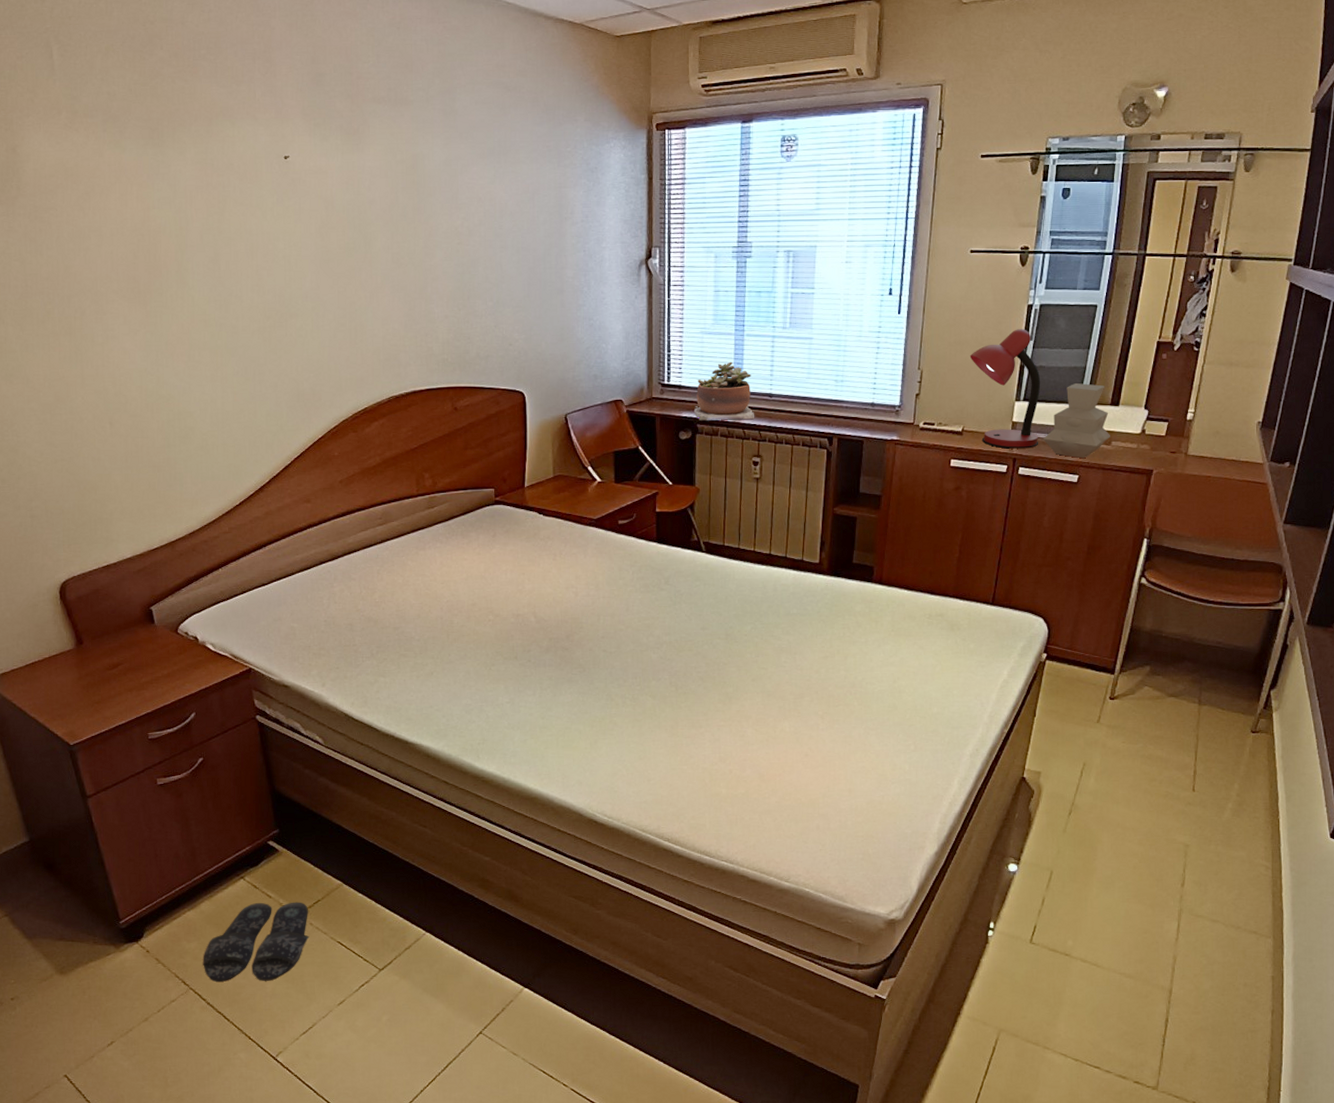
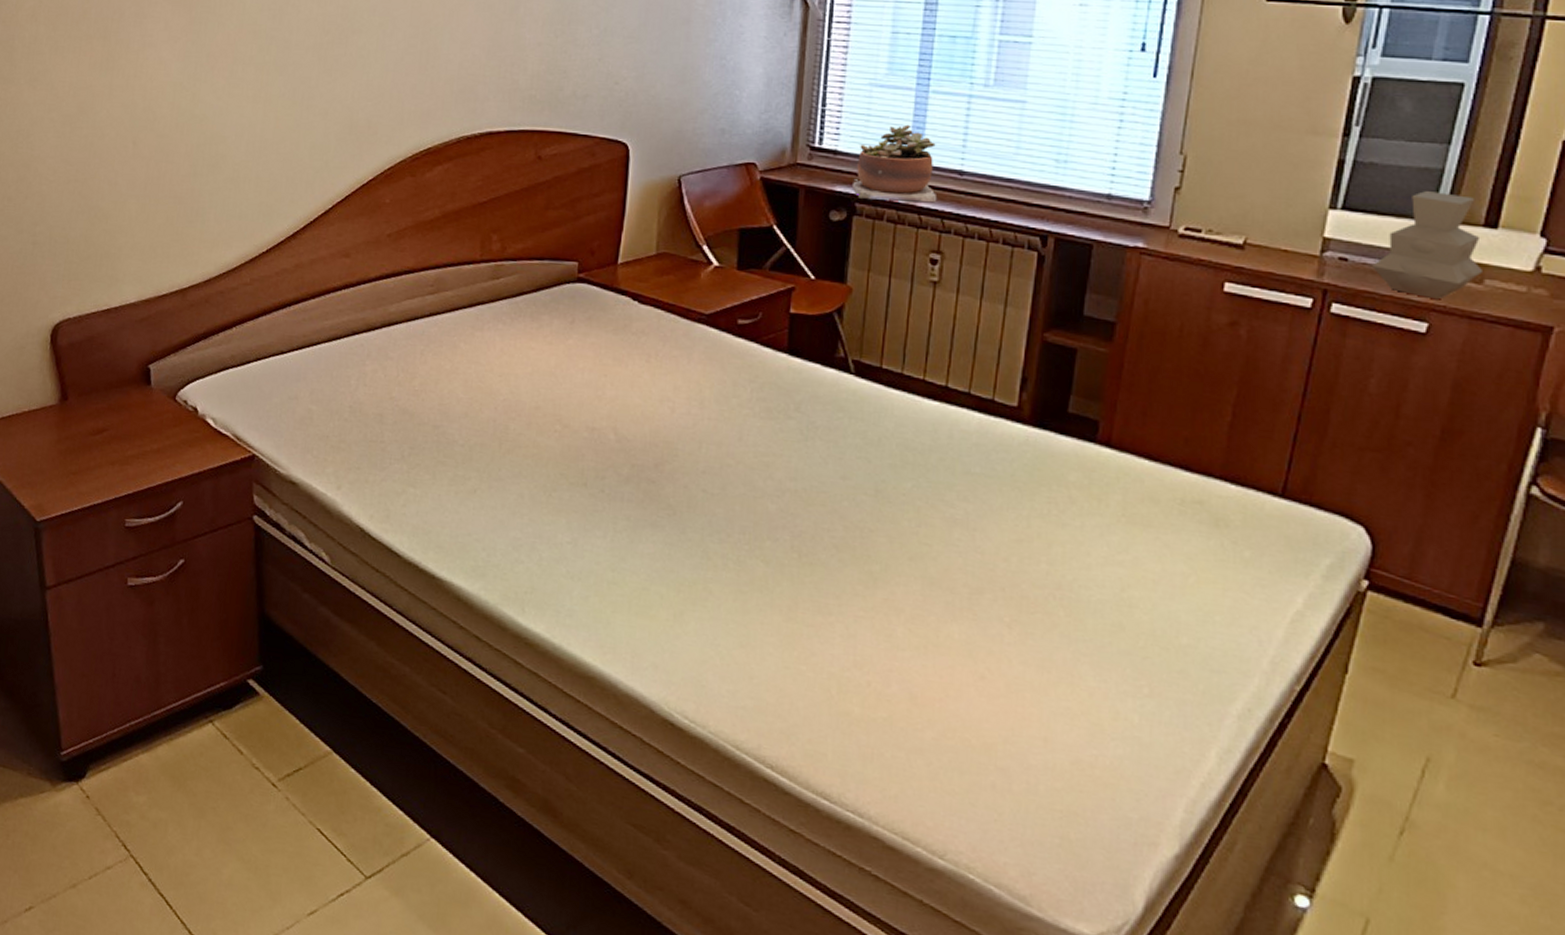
slippers: present [203,902,310,982] -> none [150,757,286,865]
desk lamp: present [969,329,1041,449] -> none [1259,109,1371,278]

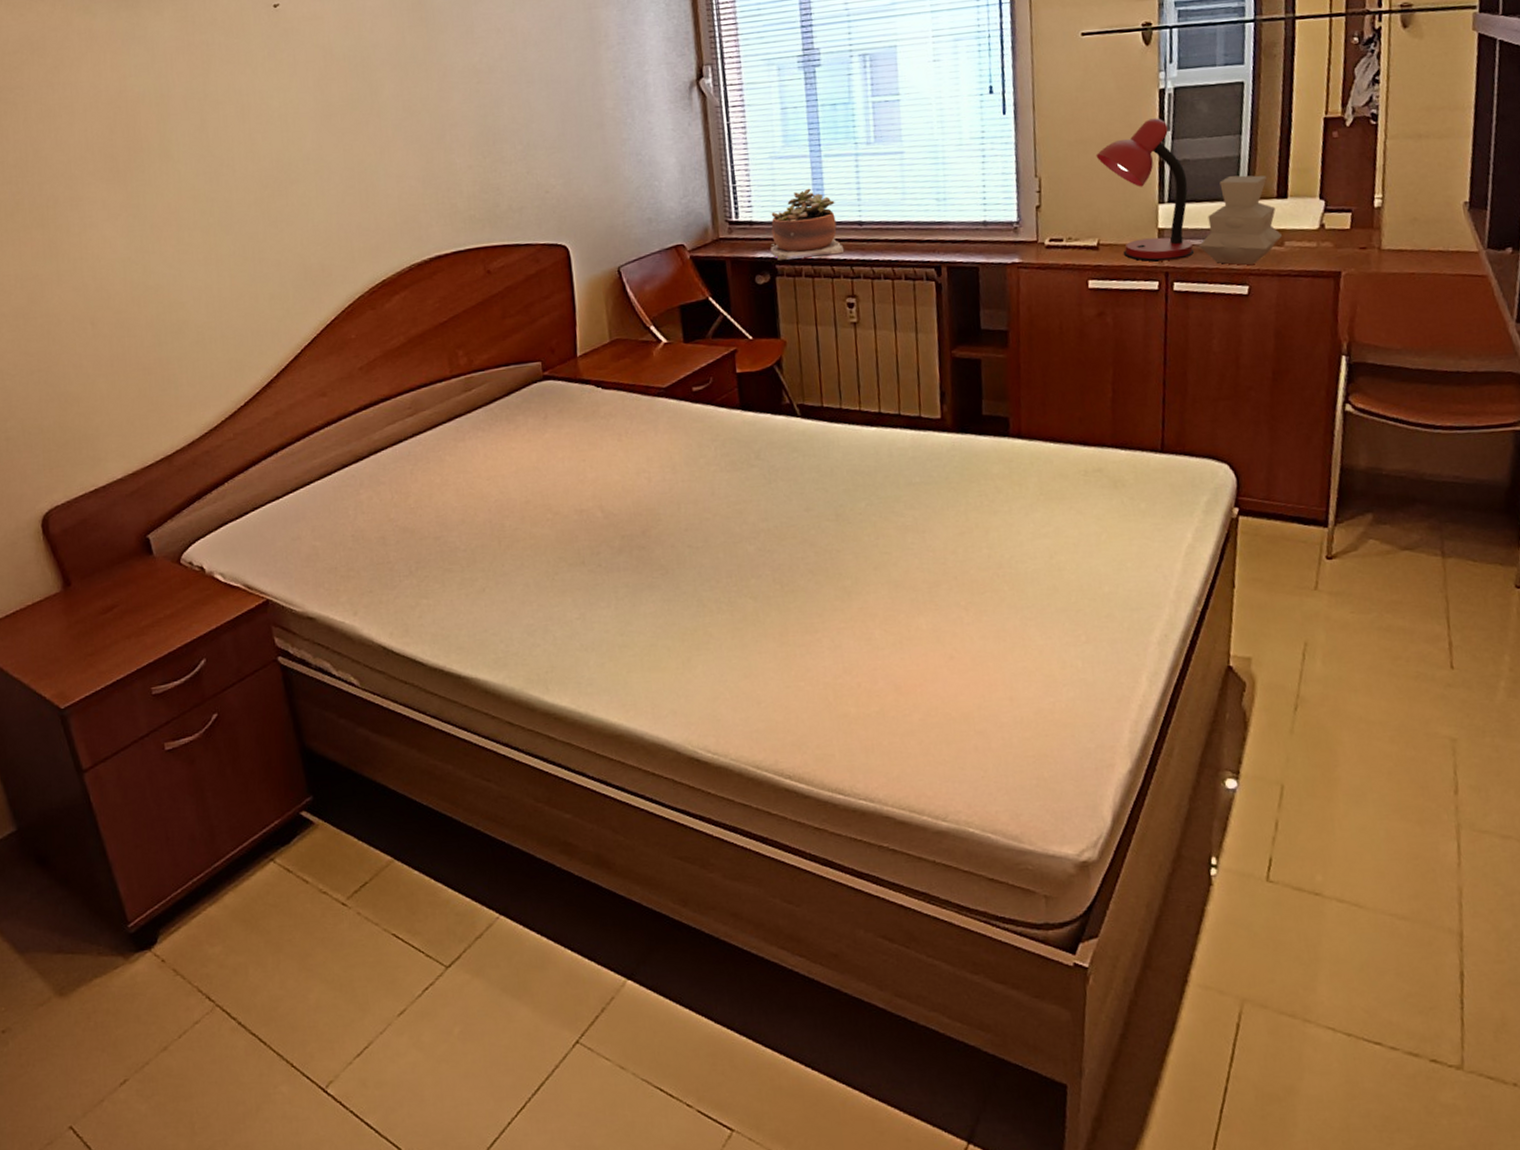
desk lamp: none [1259,109,1371,278] -> present [1096,118,1195,262]

